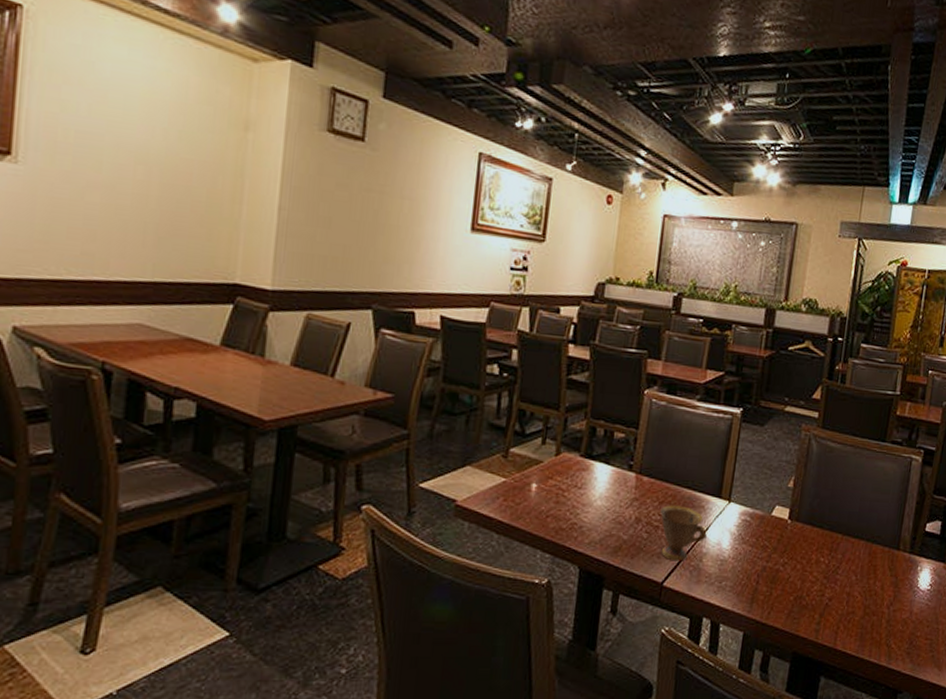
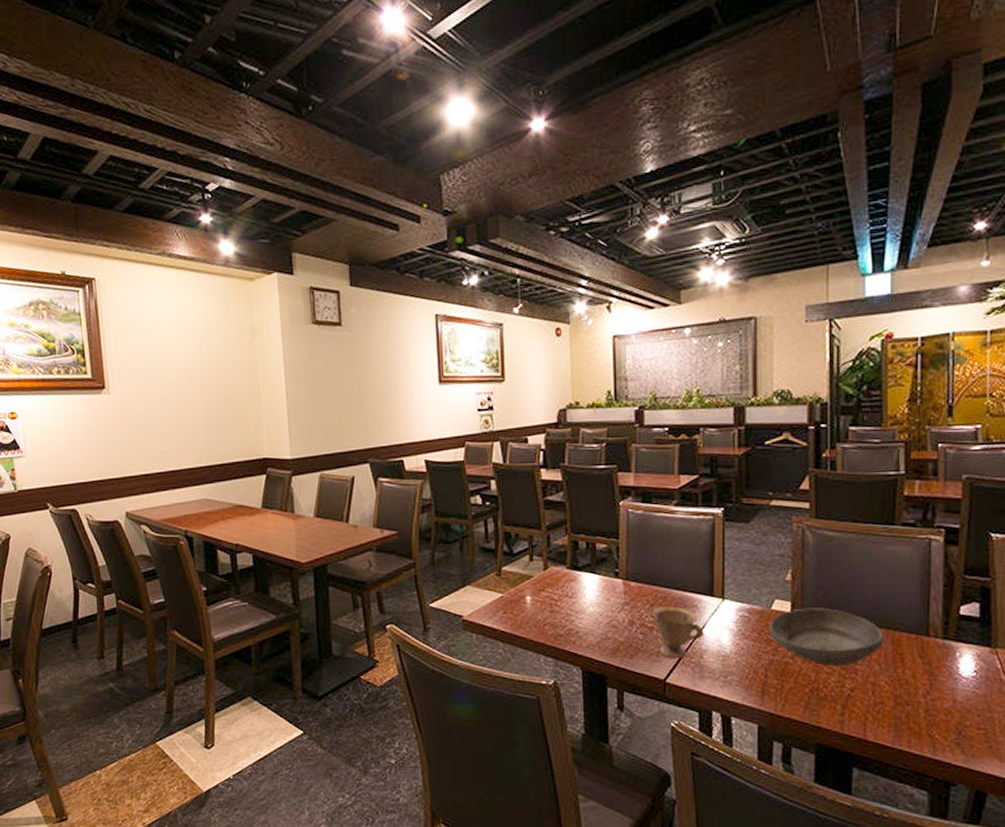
bowl: none [766,516,864,576] -> present [769,607,885,667]

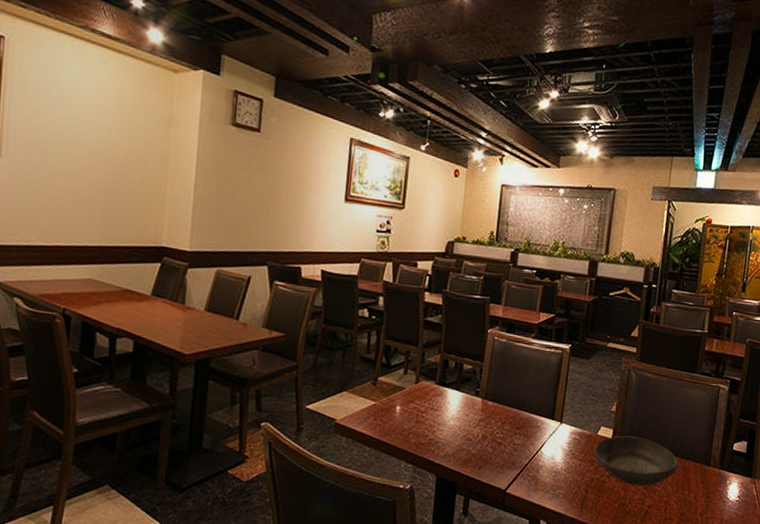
teacup: present [653,606,704,659] -> none [503,425,543,472]

